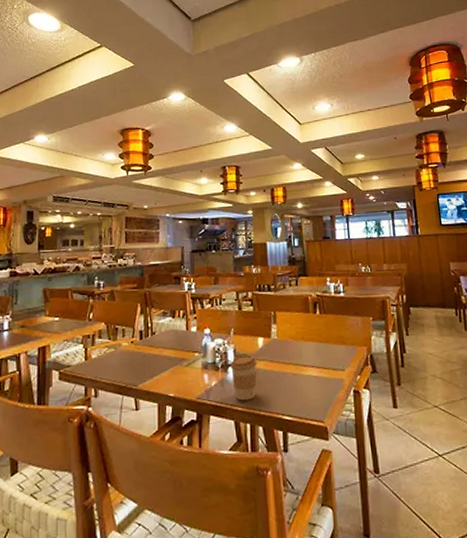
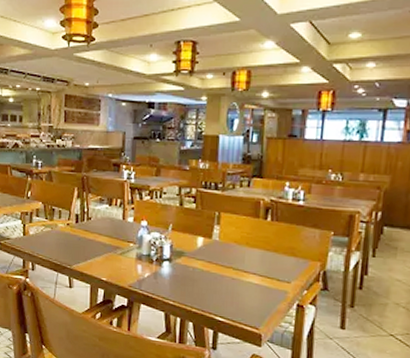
coffee cup: present [230,355,257,401] -> none [165,252,194,296]

